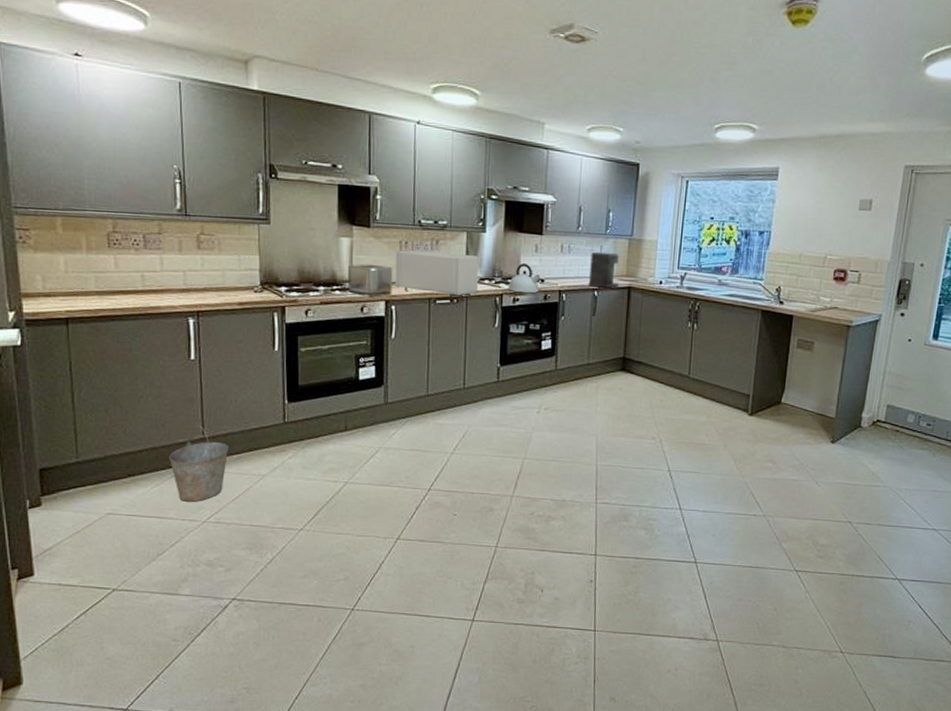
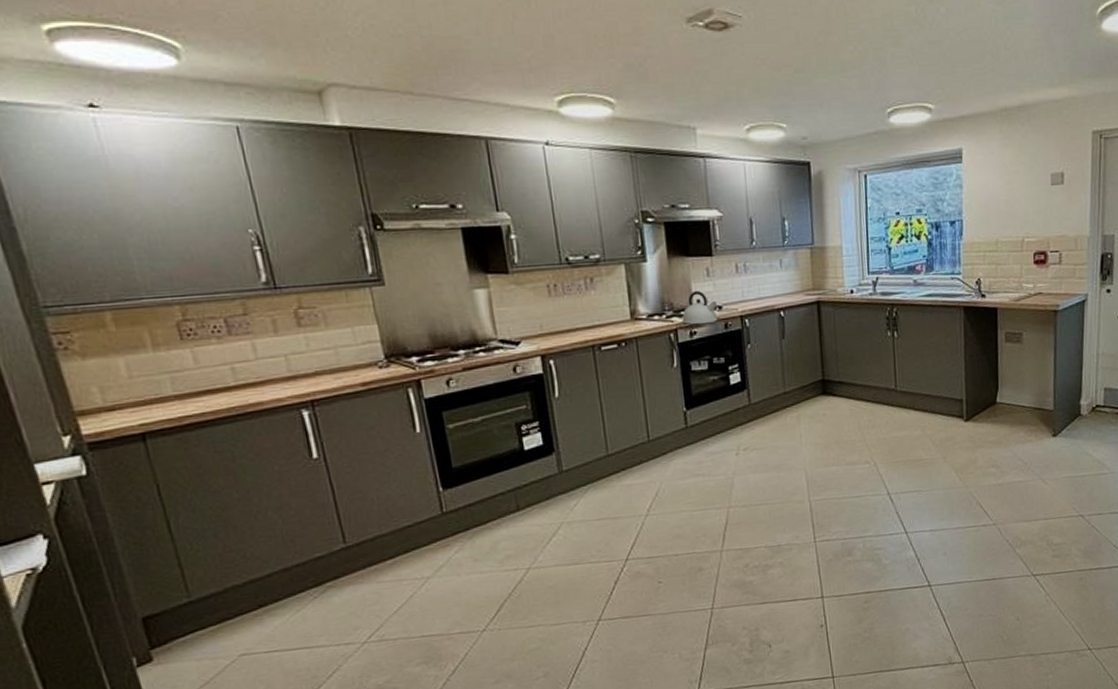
bucket: present [169,424,229,502] -> none [306,532,381,624]
toaster: present [348,263,393,297] -> none [490,315,548,354]
microwave: present [395,250,479,297] -> none [543,289,647,341]
coffee maker: present [588,251,619,289] -> none [770,266,806,307]

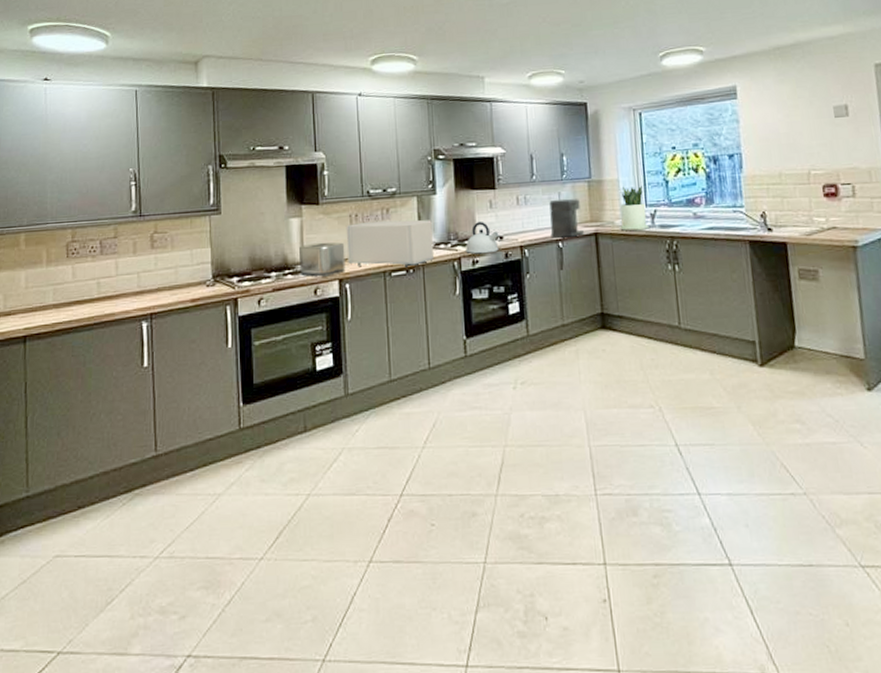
toaster: none [490,315,548,354] -> present [299,242,345,277]
microwave: none [543,289,647,341] -> present [346,219,433,267]
coffee maker: none [770,266,806,307] -> present [549,198,584,238]
planter: none [842,253,871,299] -> present [619,186,649,232]

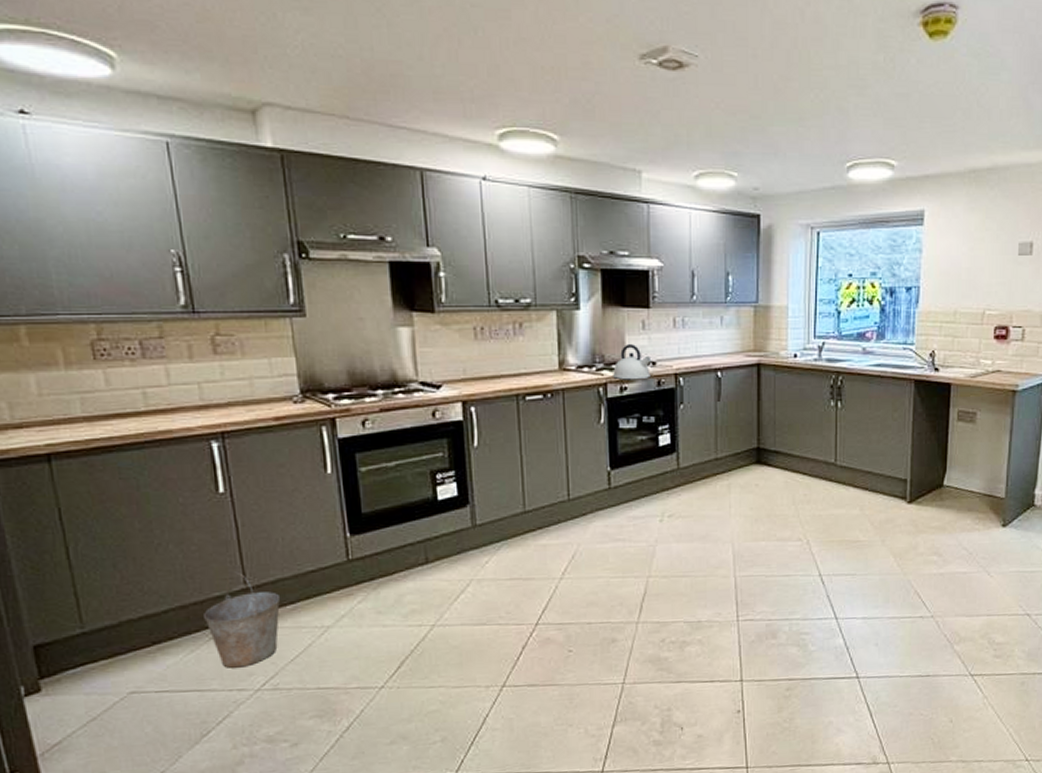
bucket: none [121,439,183,534] -> present [204,571,281,668]
toaster: present [299,242,345,277] -> none [411,357,470,398]
microwave: present [346,219,433,267] -> none [469,336,575,391]
coffee maker: present [549,198,584,238] -> none [709,324,745,368]
planter: present [619,186,649,232] -> none [784,314,815,364]

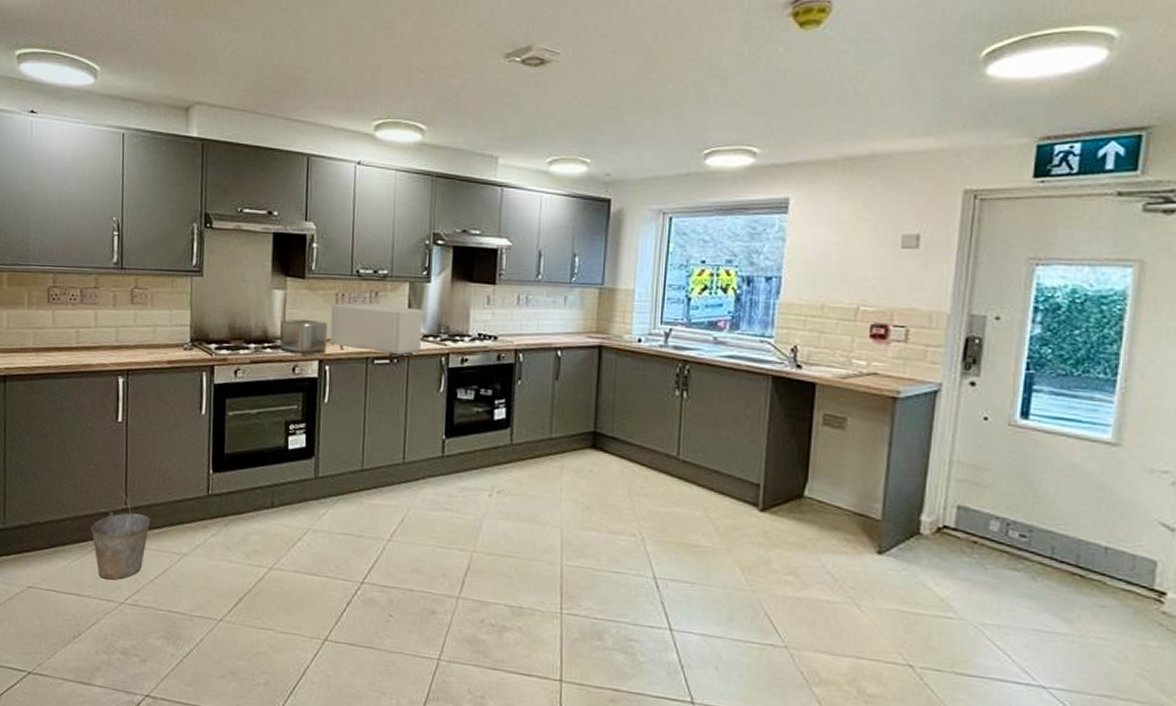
toaster: none [411,357,470,398] -> present [279,318,328,355]
microwave: none [469,336,575,391] -> present [330,303,422,356]
kettle: present [613,344,652,380] -> none [456,318,494,353]

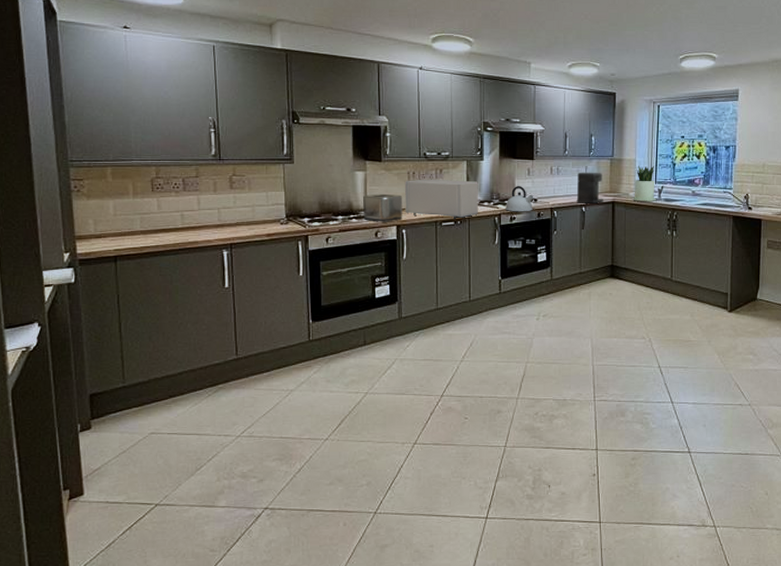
bucket: present [91,492,151,580] -> none [206,346,260,418]
kettle: none [456,318,494,353] -> present [505,186,534,212]
coffee maker: none [550,303,587,348] -> present [576,172,603,205]
planter: none [627,298,661,350] -> present [633,165,656,202]

